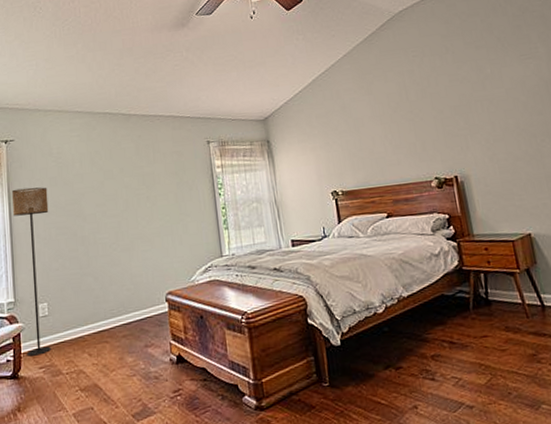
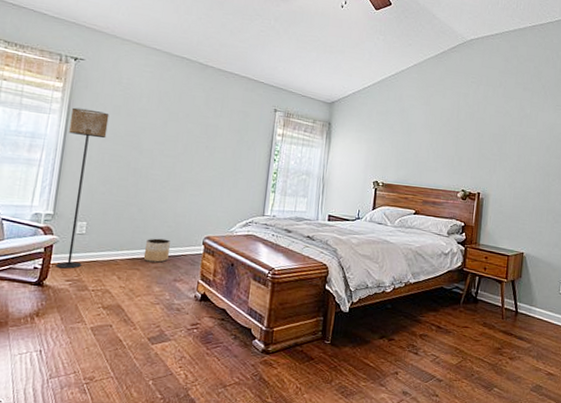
planter: none [108,303,134,332] -> present [143,238,170,263]

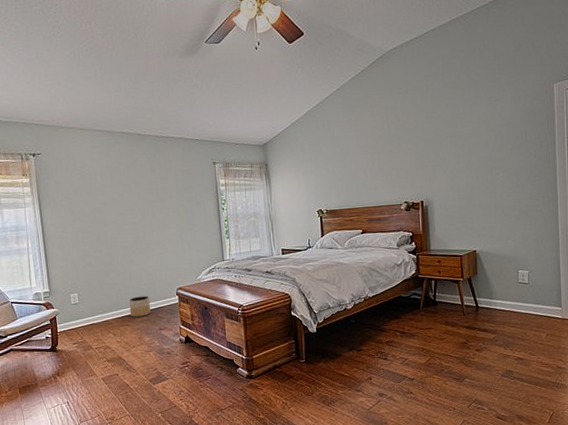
floor lamp: present [56,107,110,269] -> none [42,196,83,335]

